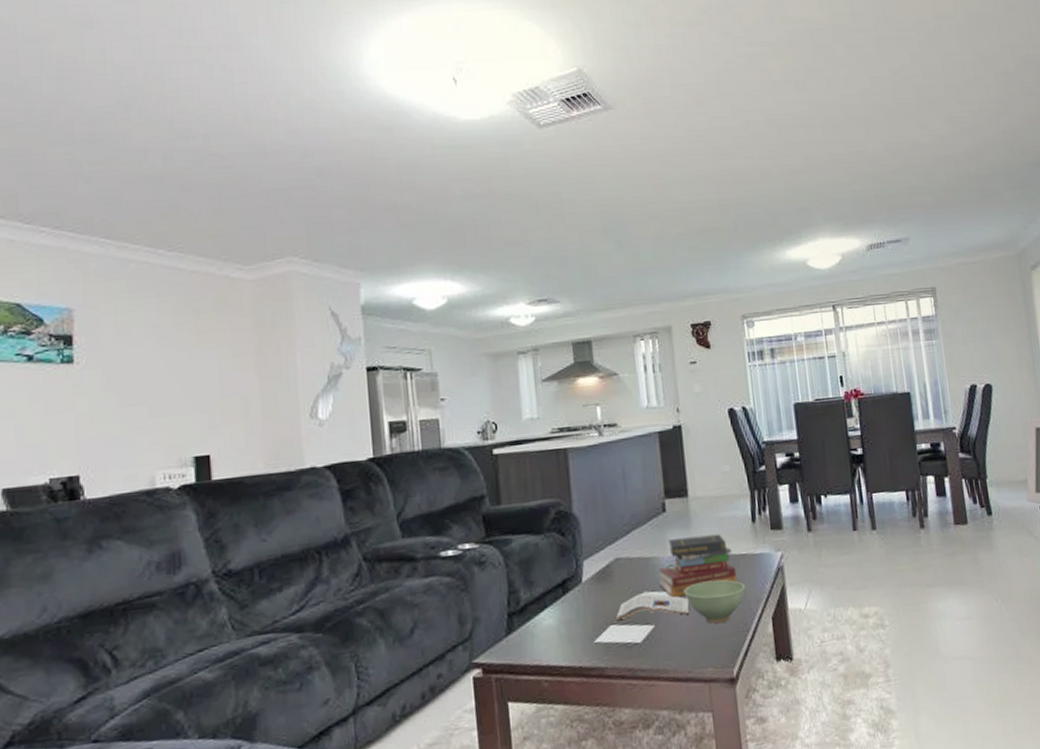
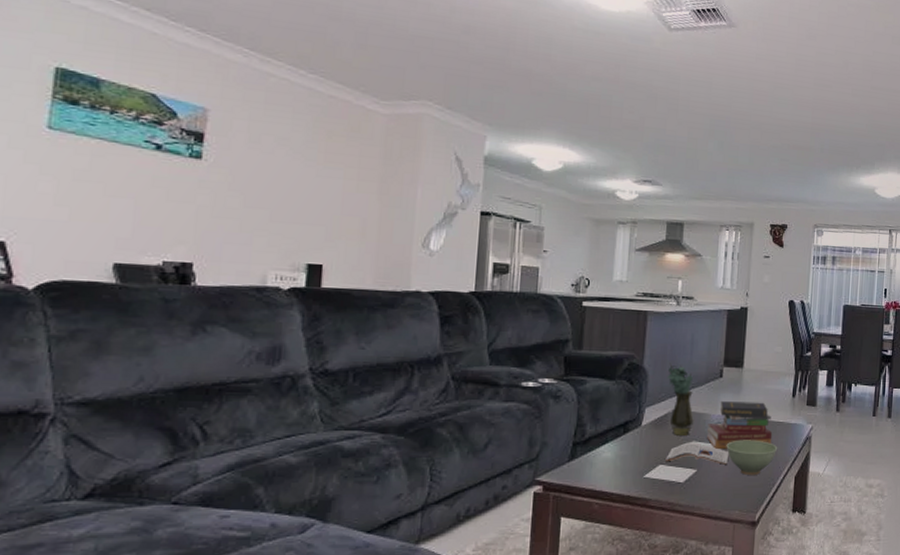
vase: none [602,504,642,588] -> present [667,363,694,435]

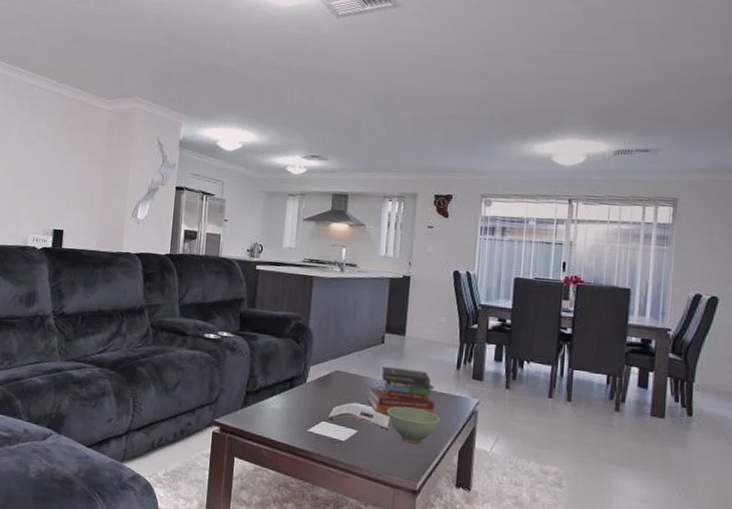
vase: present [667,363,694,435] -> none [330,326,356,396]

